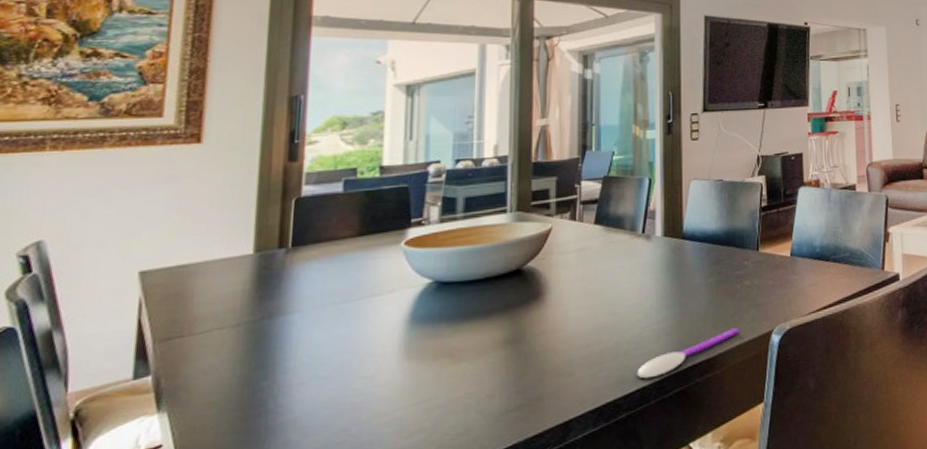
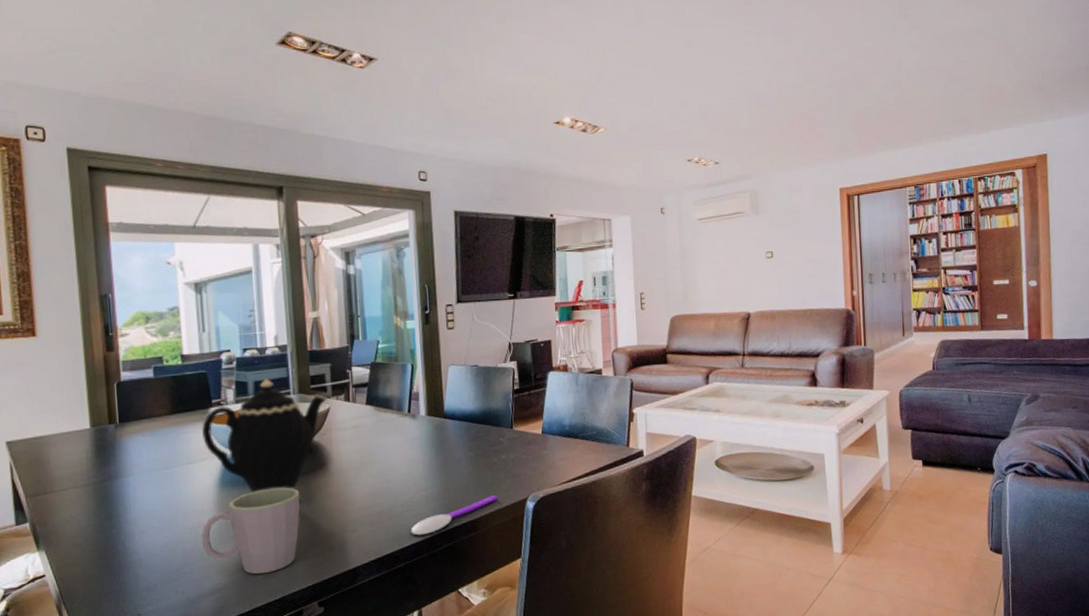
mug: none [377,323,507,434] -> present [201,487,300,574]
teapot: none [395,193,551,331] -> present [202,377,328,493]

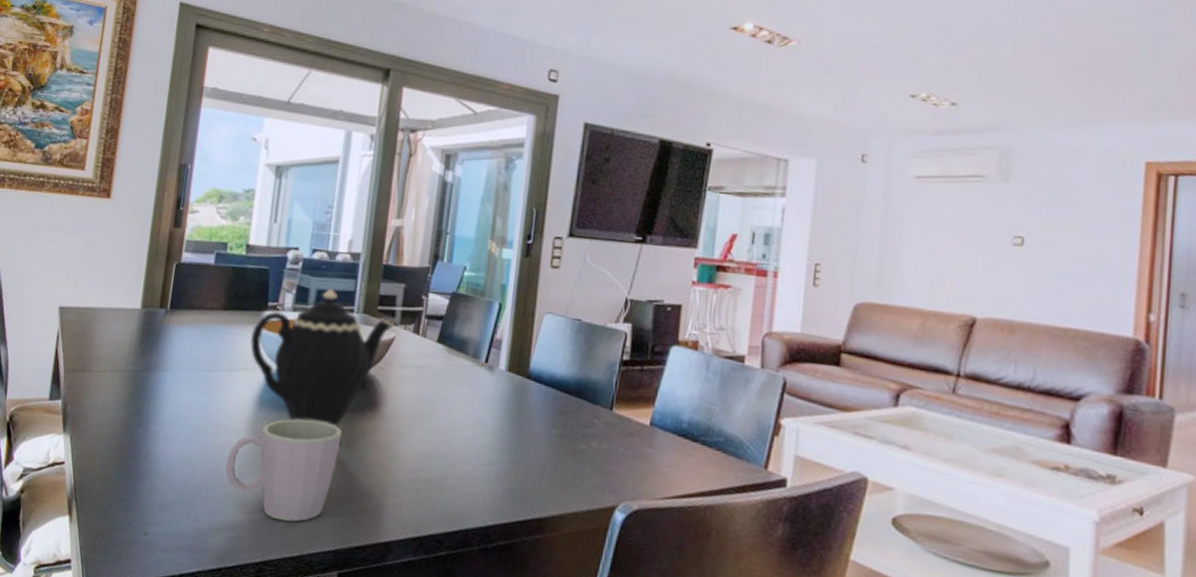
spoon: present [410,495,497,536] -> none [462,491,578,522]

